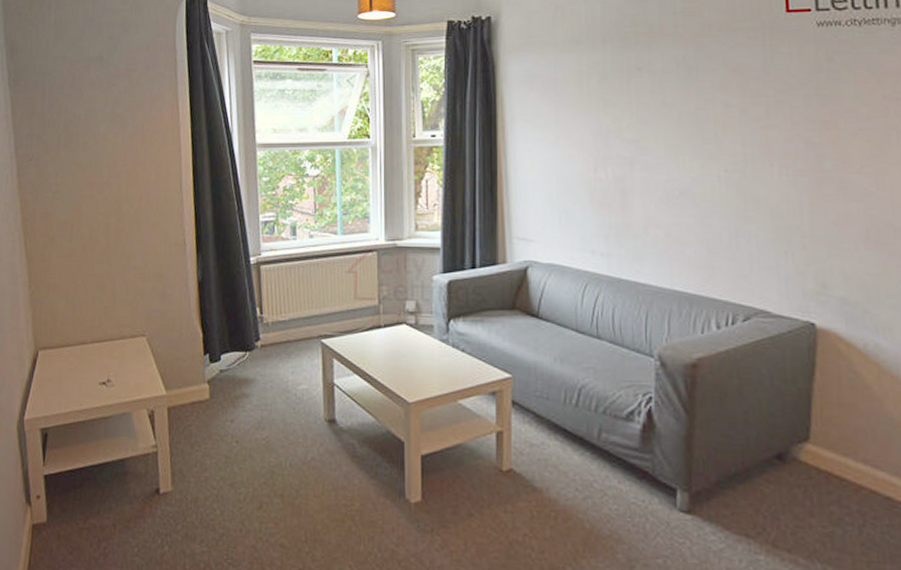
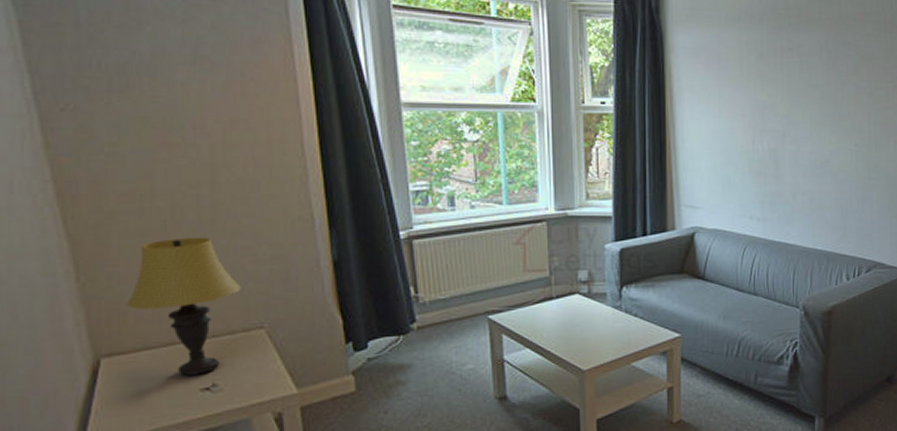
table lamp: none [57,257,132,371] -> present [126,237,241,376]

